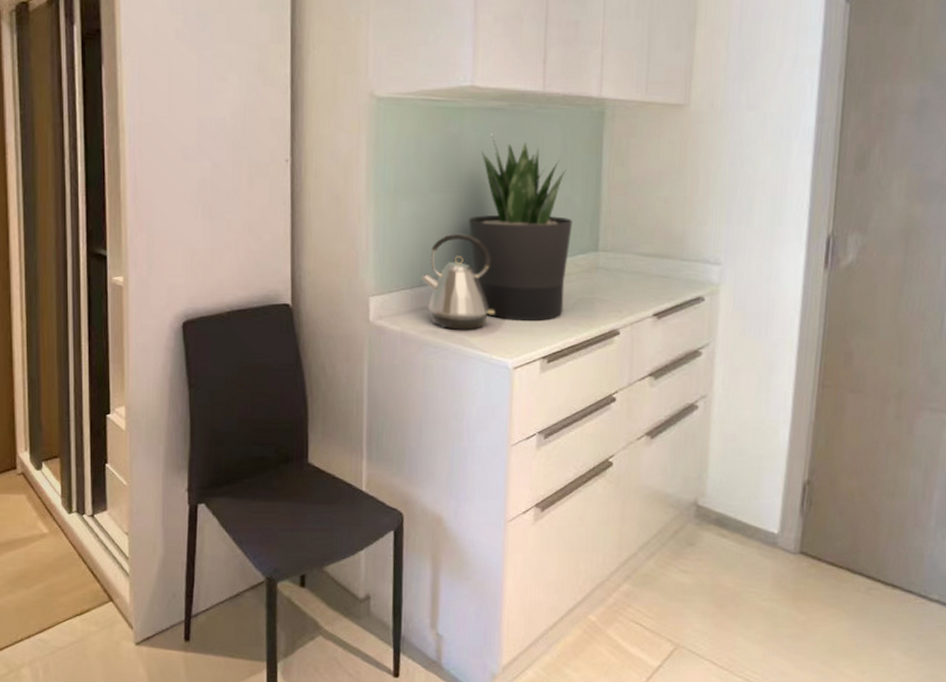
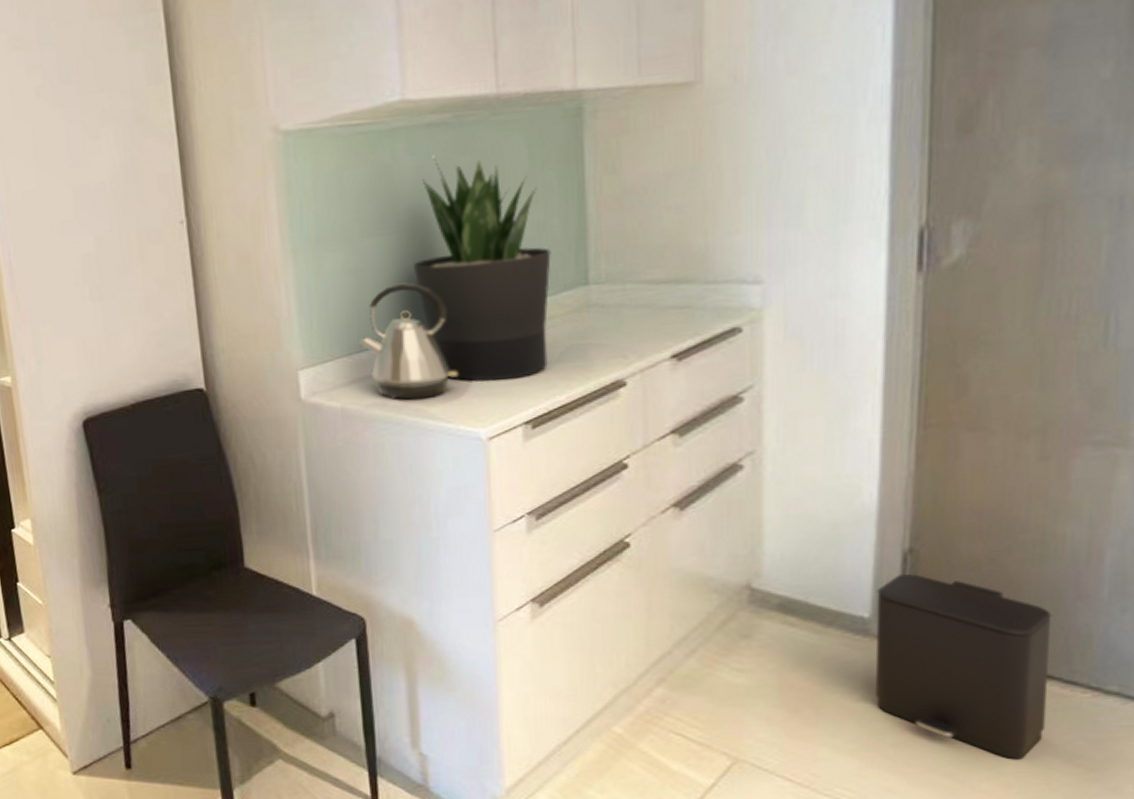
pedal bin: none [779,500,899,651] -> present [875,573,1052,760]

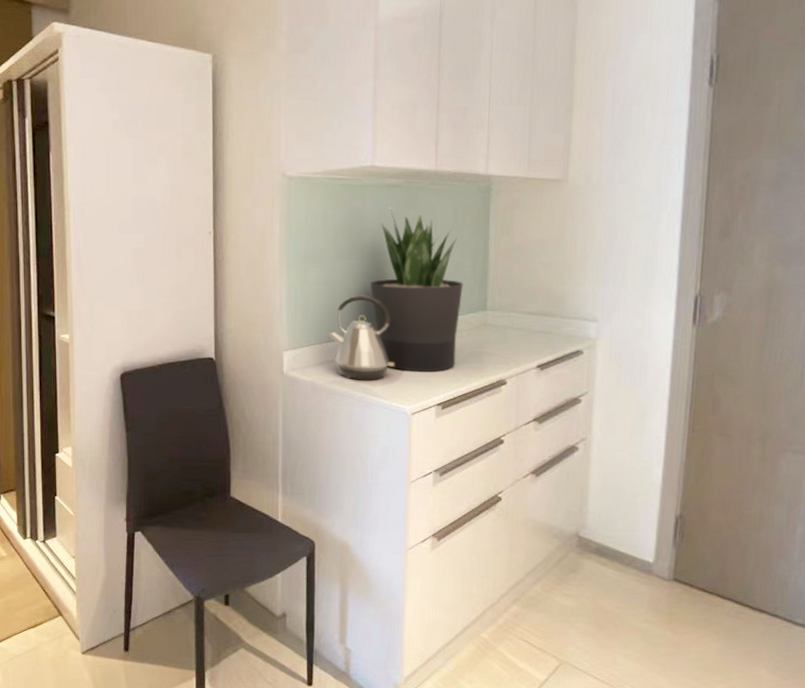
pedal bin: present [875,573,1052,760] -> none [654,532,765,669]

